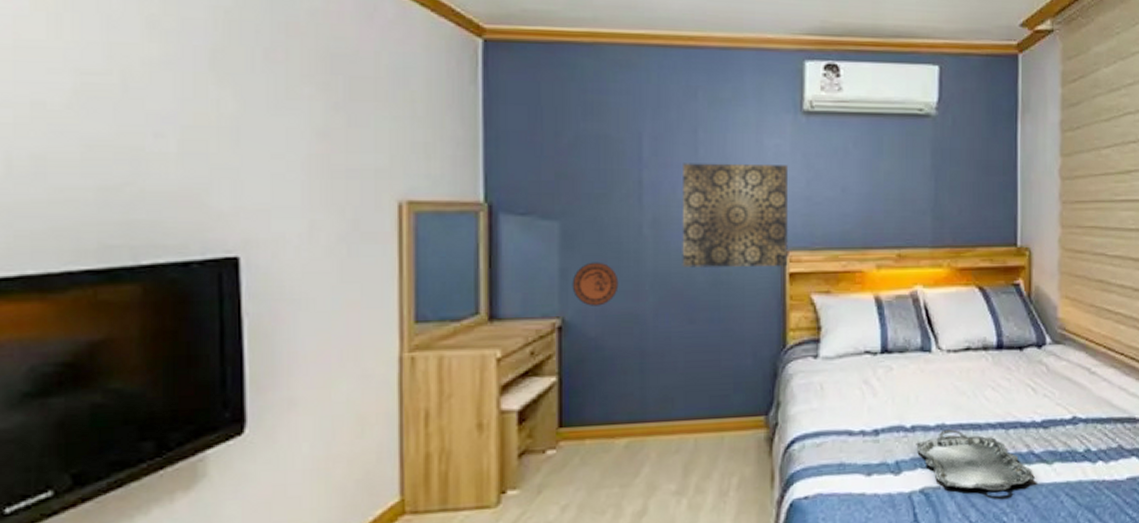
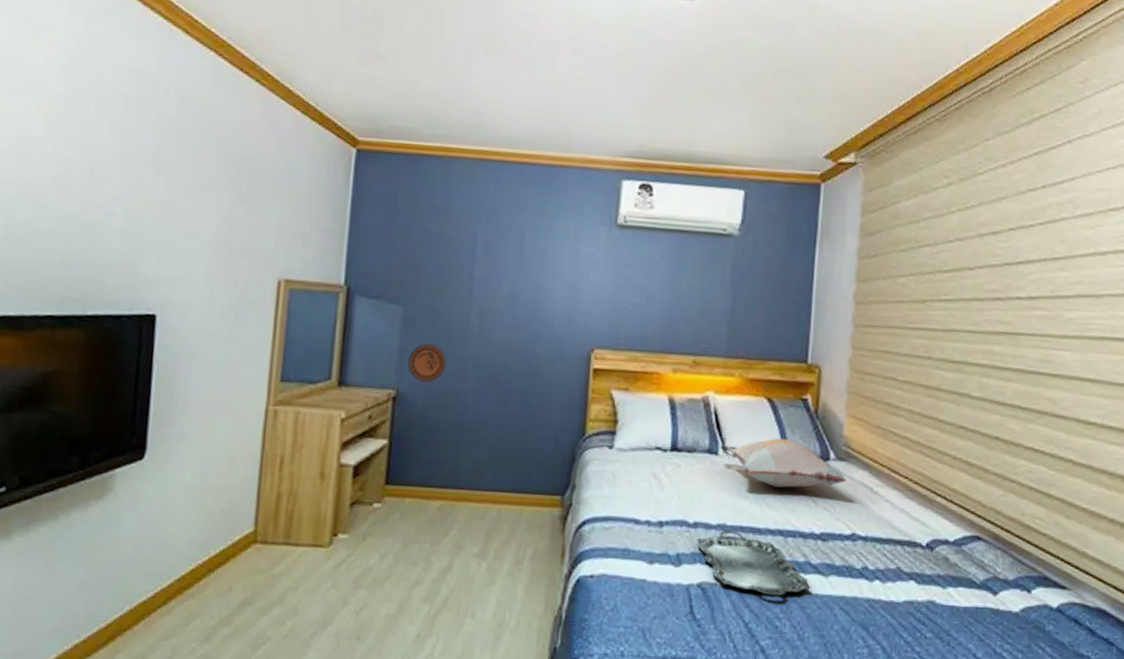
wall art: present [682,163,789,269] -> none [500,263,601,363]
decorative pillow: none [933,328,1065,379] -> present [720,438,847,488]

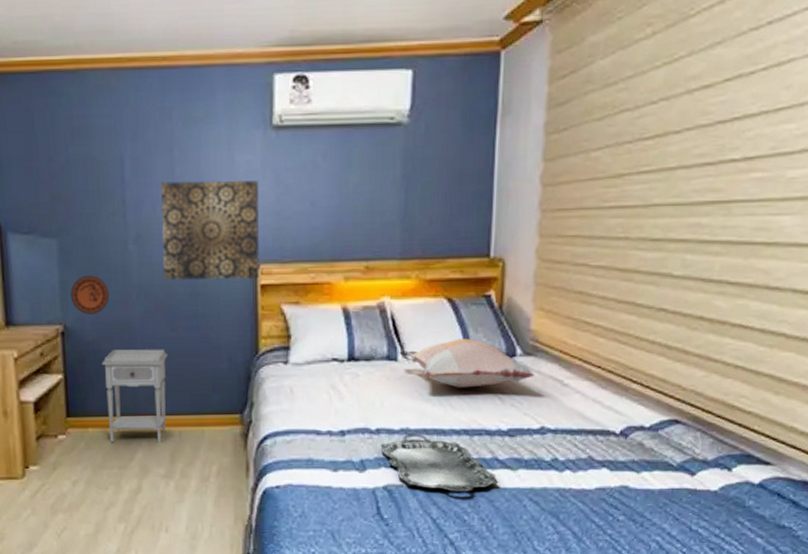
nightstand: none [426,419,496,519] -> present [101,349,168,443]
wall art: none [500,263,601,363] -> present [161,180,260,281]

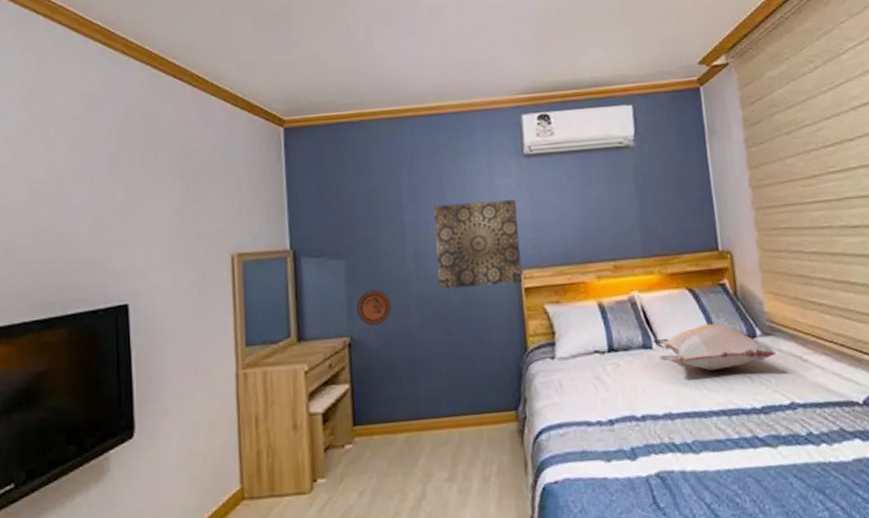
nightstand: present [101,349,168,443] -> none [385,353,447,449]
serving tray: present [380,433,499,493] -> none [647,417,763,475]

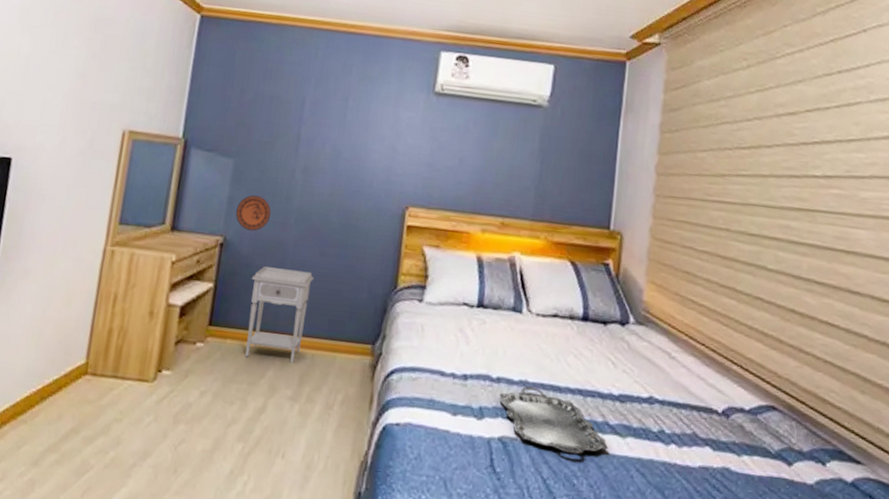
nightstand: none [385,353,447,449] -> present [245,266,314,363]
wall art: present [433,199,523,290] -> none [322,124,418,220]
serving tray: none [647,417,763,475] -> present [499,386,608,455]
decorative pillow: present [653,323,777,371] -> none [524,300,646,349]

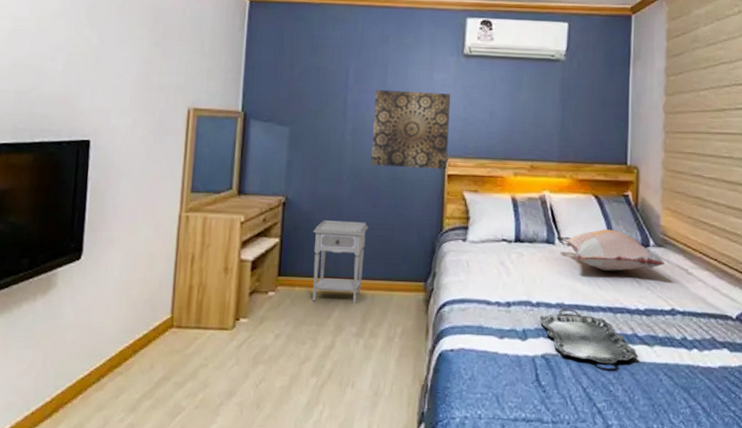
decorative plate: present [235,195,272,231] -> none [294,157,326,190]
wall art: none [322,124,418,220] -> present [371,89,451,170]
decorative pillow: none [524,300,646,349] -> present [556,229,665,271]

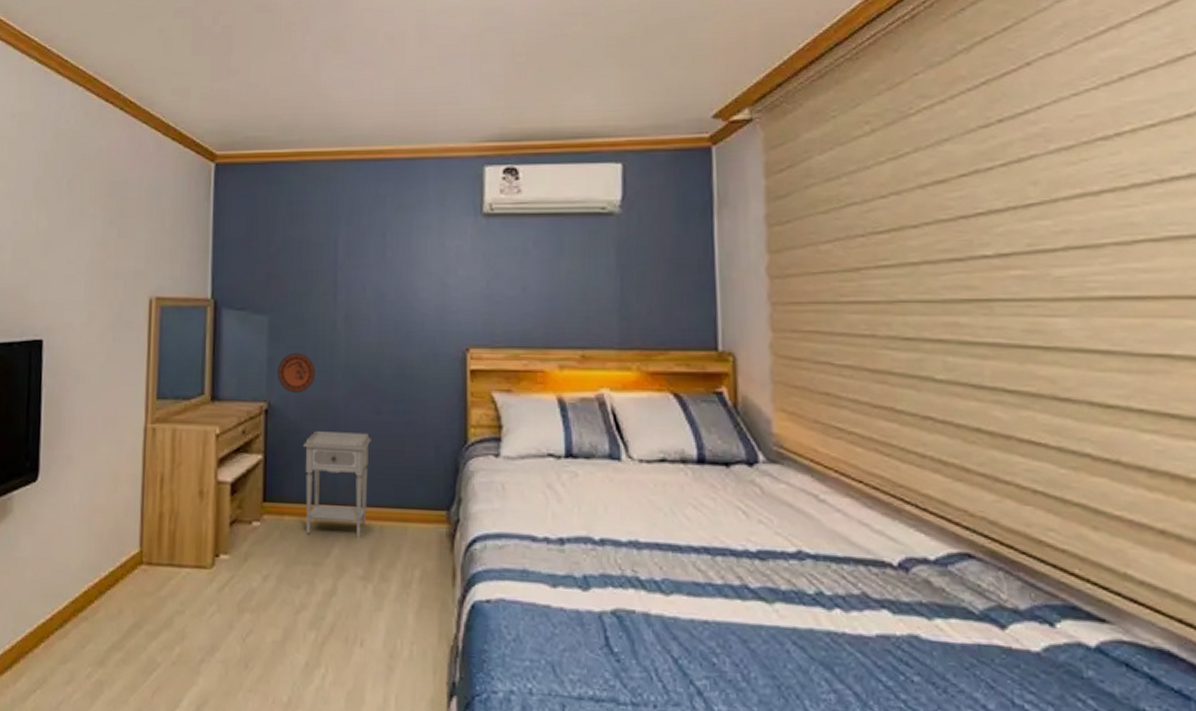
decorative plate: none [294,157,326,190] -> present [277,352,316,393]
wall art: present [371,89,451,170] -> none [370,264,470,364]
serving tray: present [540,308,639,365] -> none [606,547,753,627]
decorative pillow: present [556,229,665,271] -> none [623,439,784,497]

